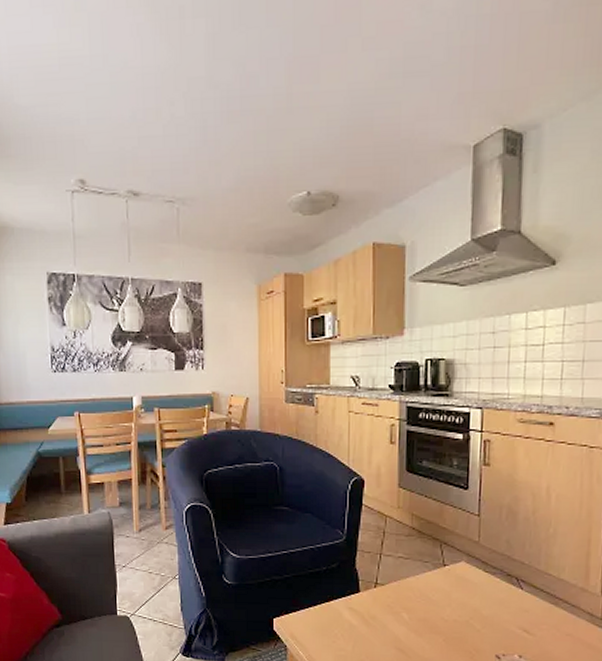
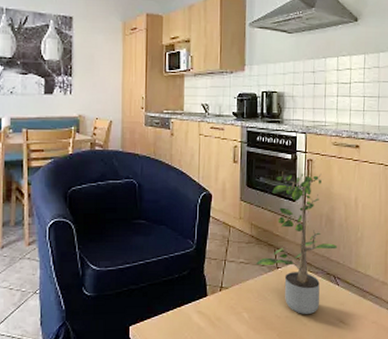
potted plant: none [418,454,521,620] -> present [256,171,337,314]

